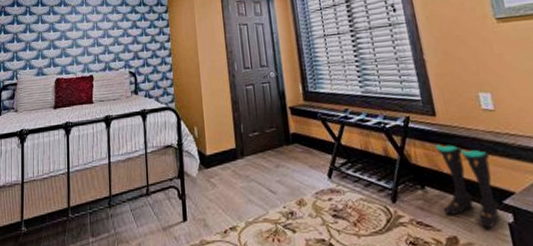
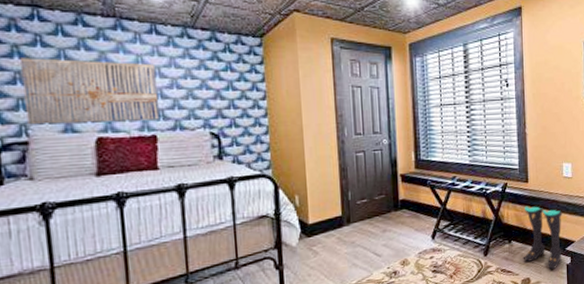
wall art: none [17,20,96,71] -> present [19,58,161,125]

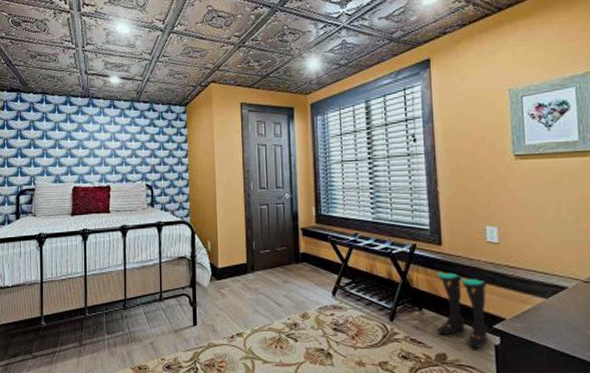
wall art: present [19,58,161,125] -> none [33,129,113,177]

